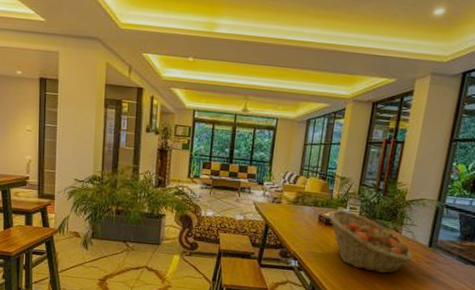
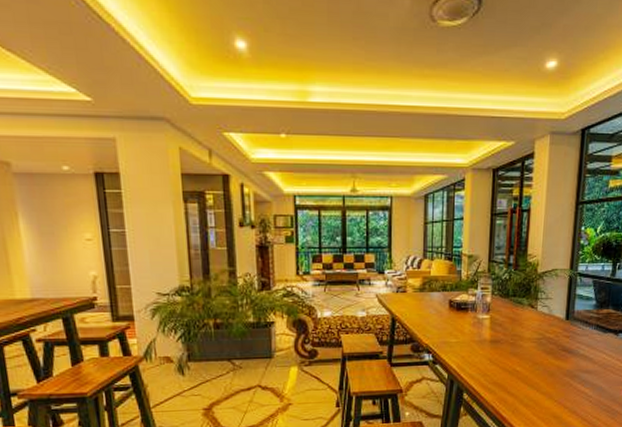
fruit basket: present [328,209,412,274] -> none [459,291,551,355]

